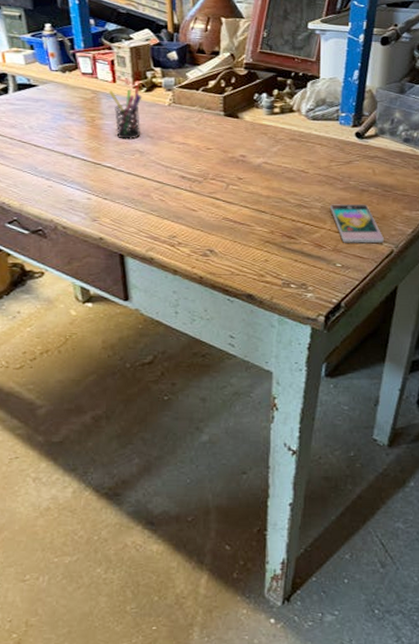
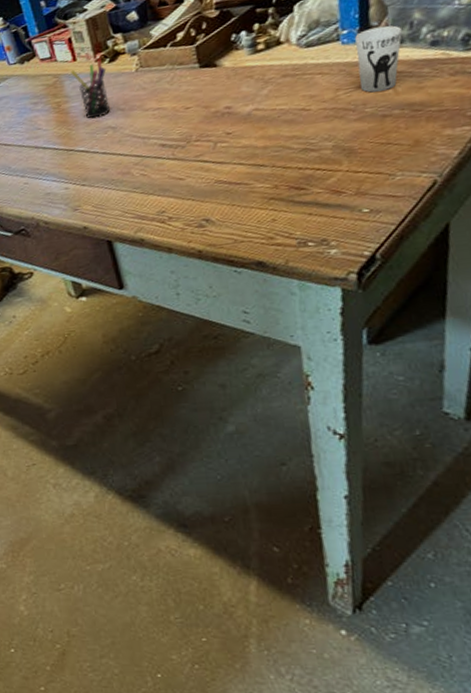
smartphone: present [330,204,384,244] -> none [344,131,422,183]
cup: none [348,116,385,170] -> present [355,25,402,93]

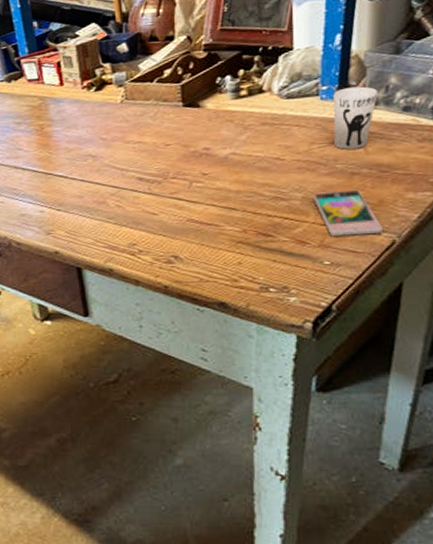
pen holder: present [71,58,111,119] -> none [57,85,93,145]
smartphone: none [344,131,422,183] -> present [313,189,382,237]

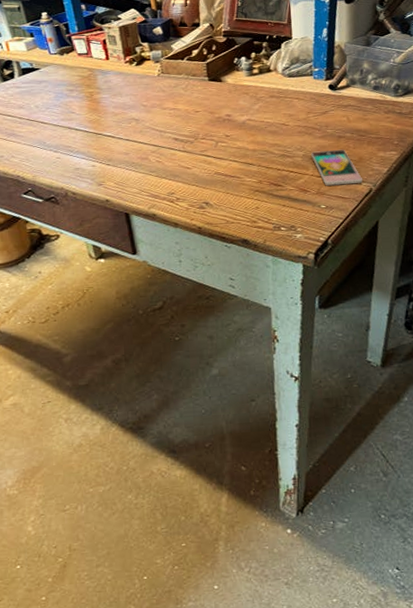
cup: present [333,86,377,150] -> none [323,69,355,118]

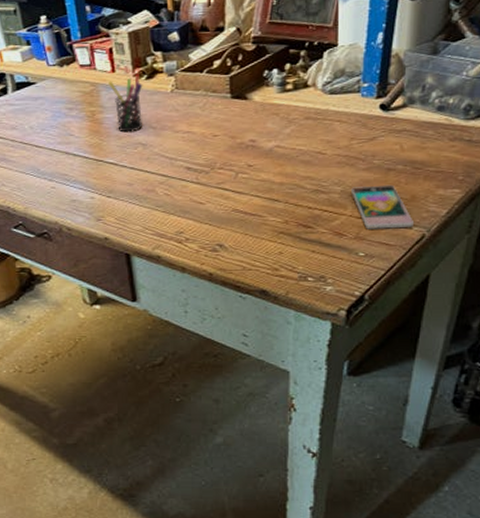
pen holder: none [104,60,136,110] -> present [108,73,143,133]

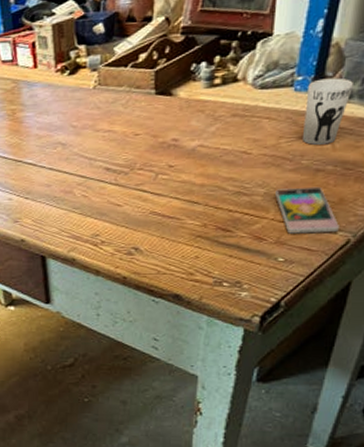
pen holder: present [108,73,143,133] -> none [30,68,65,132]
cup: none [372,85,414,146] -> present [301,77,353,145]

